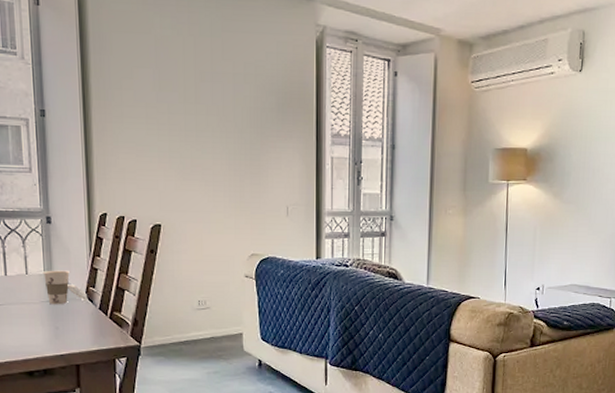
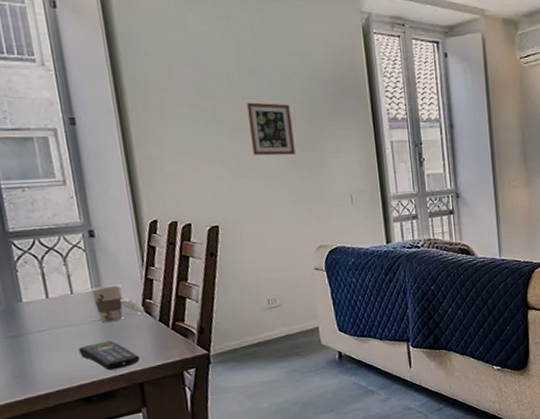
remote control: none [28,321,80,349] -> present [79,340,141,371]
picture frame: none [198,107,239,162] -> present [246,102,296,156]

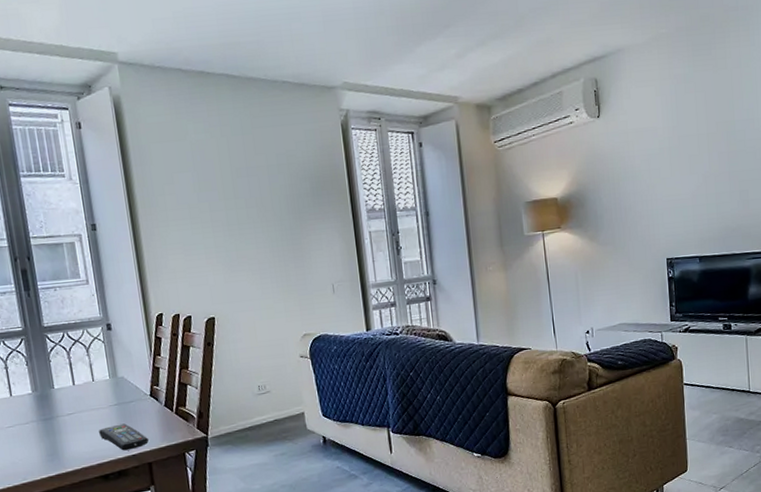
cup: present [90,284,146,323] -> none [107,372,154,408]
picture frame: present [246,102,296,156] -> none [237,201,282,251]

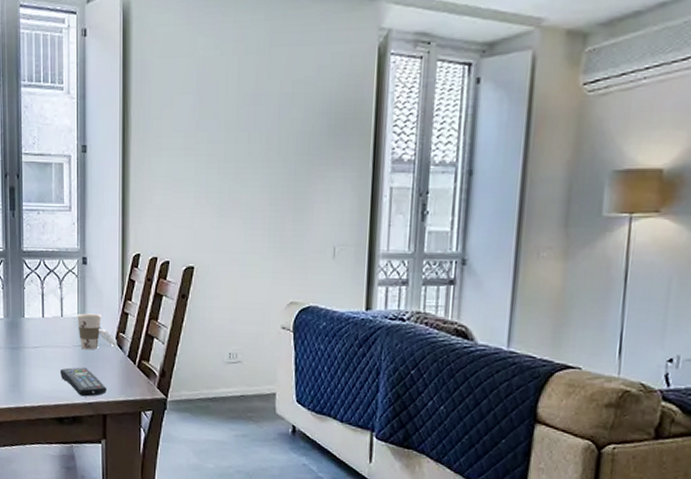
cup: none [107,372,154,408] -> present [76,313,118,350]

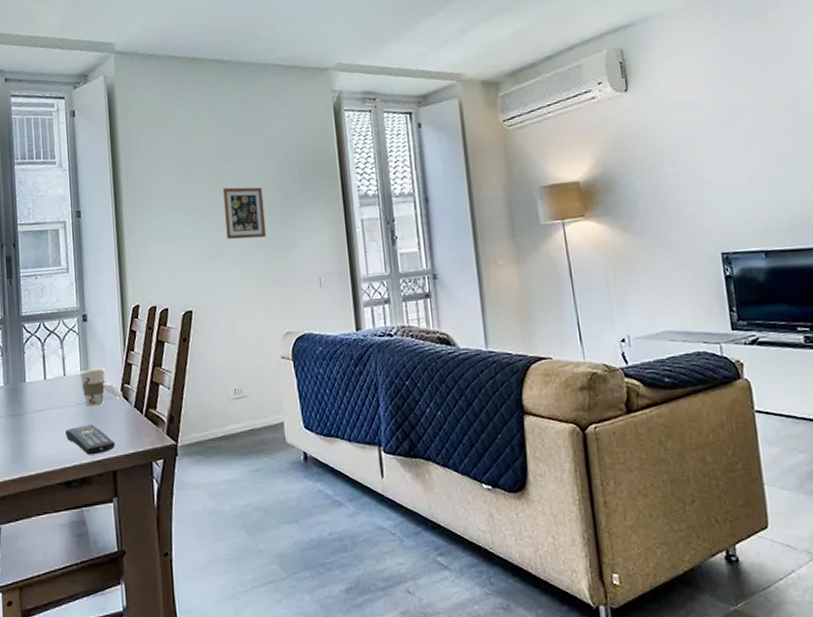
picture frame: none [238,135,284,196] -> present [222,187,266,240]

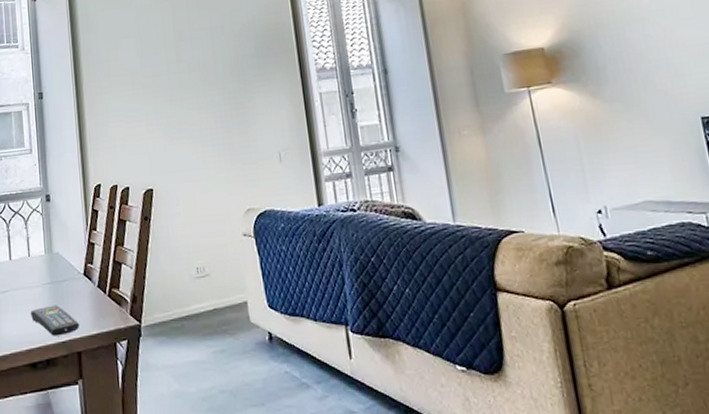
cup: present [79,368,124,407] -> none [43,248,87,287]
picture frame: present [222,187,266,240] -> none [180,63,225,117]

